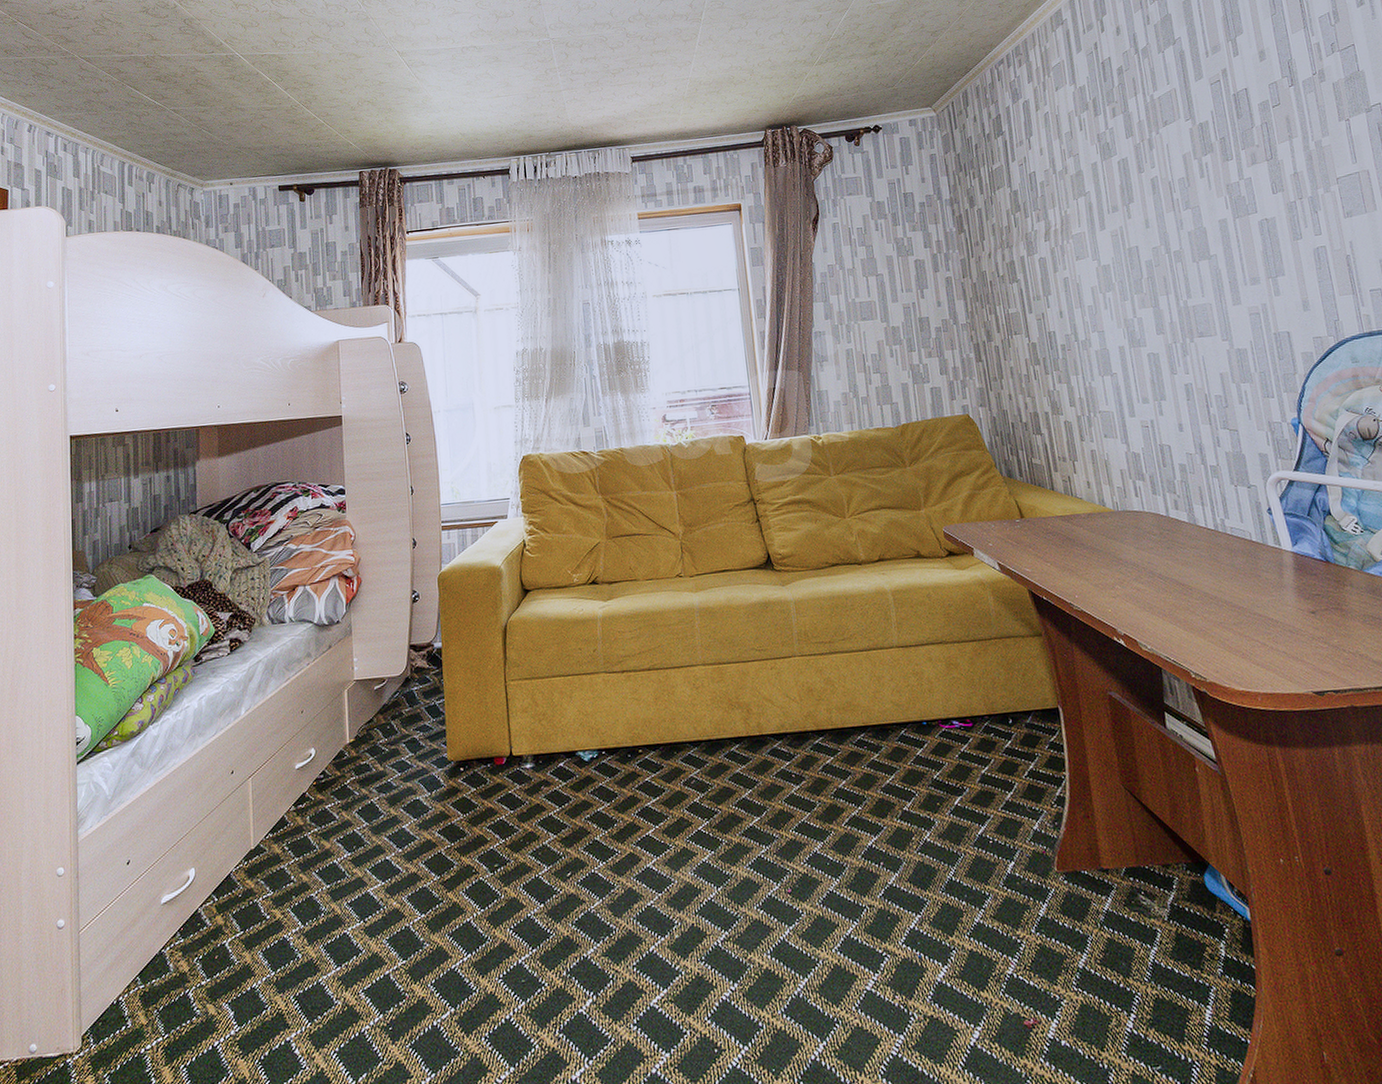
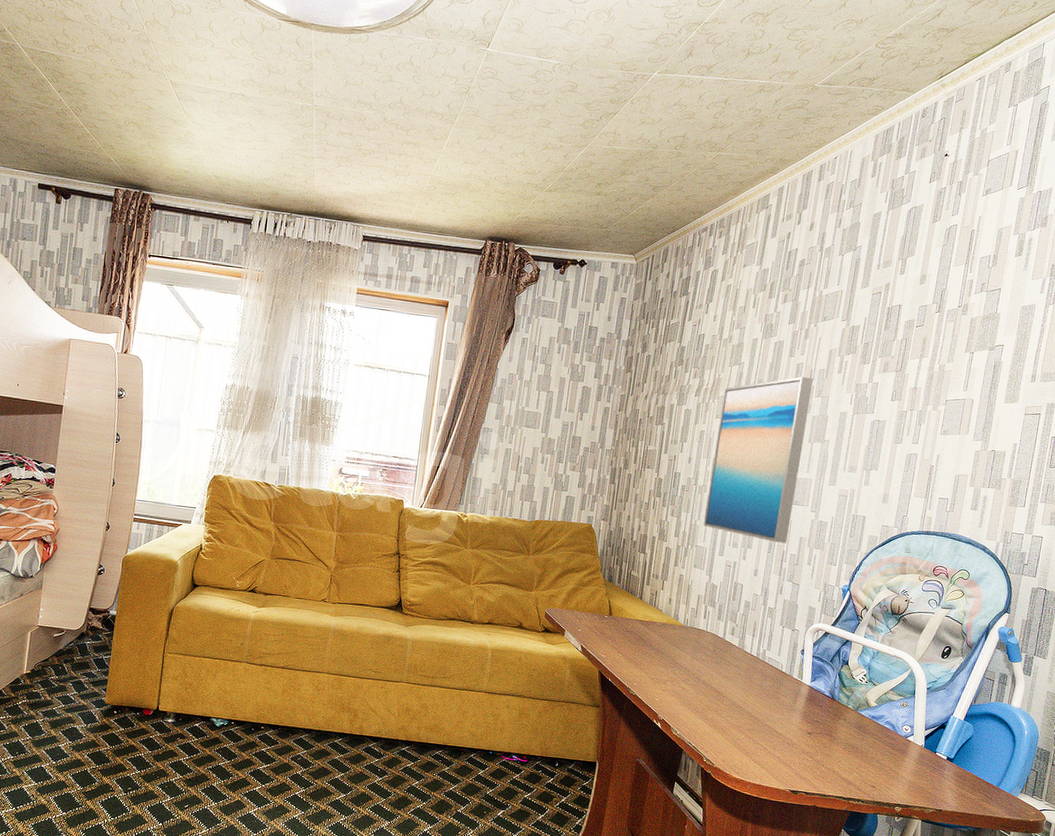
wall art: none [1076,190,1206,387] -> present [703,376,814,544]

